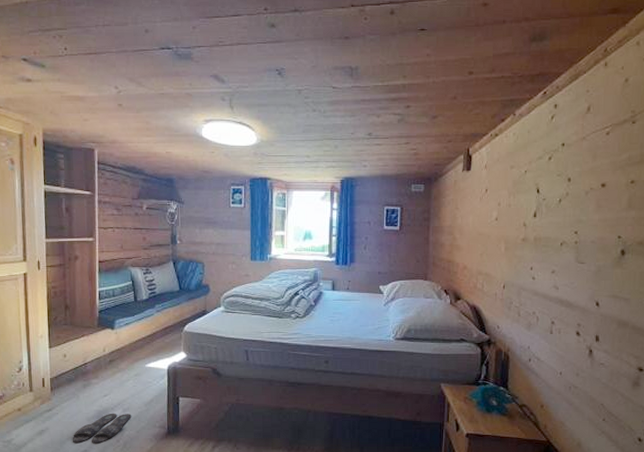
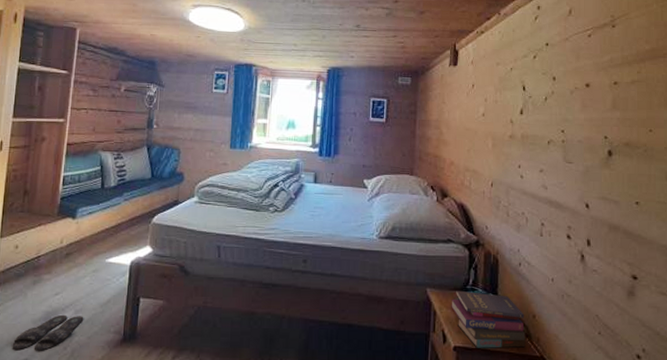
books: none [464,384,534,435] -> present [451,290,526,348]

